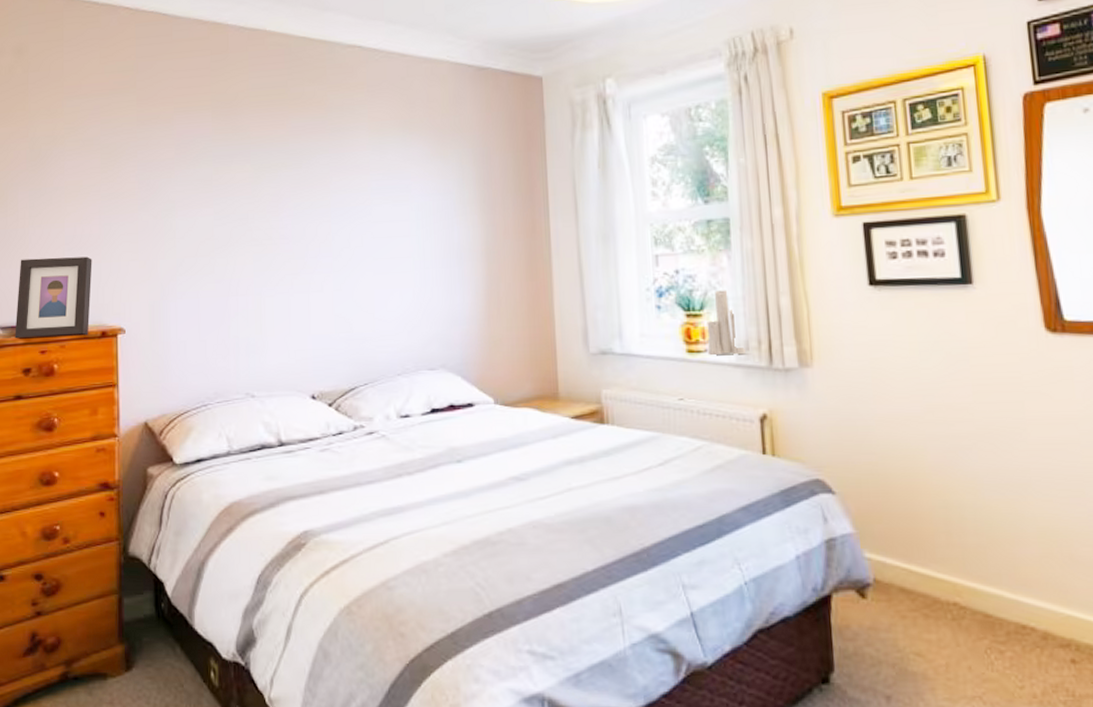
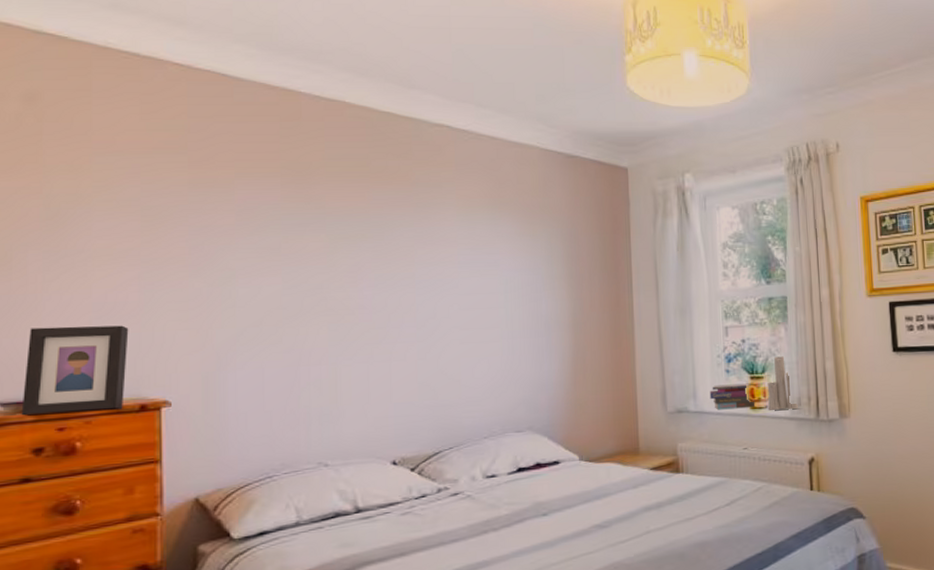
books: none [638,322,693,353] -> present [709,383,756,410]

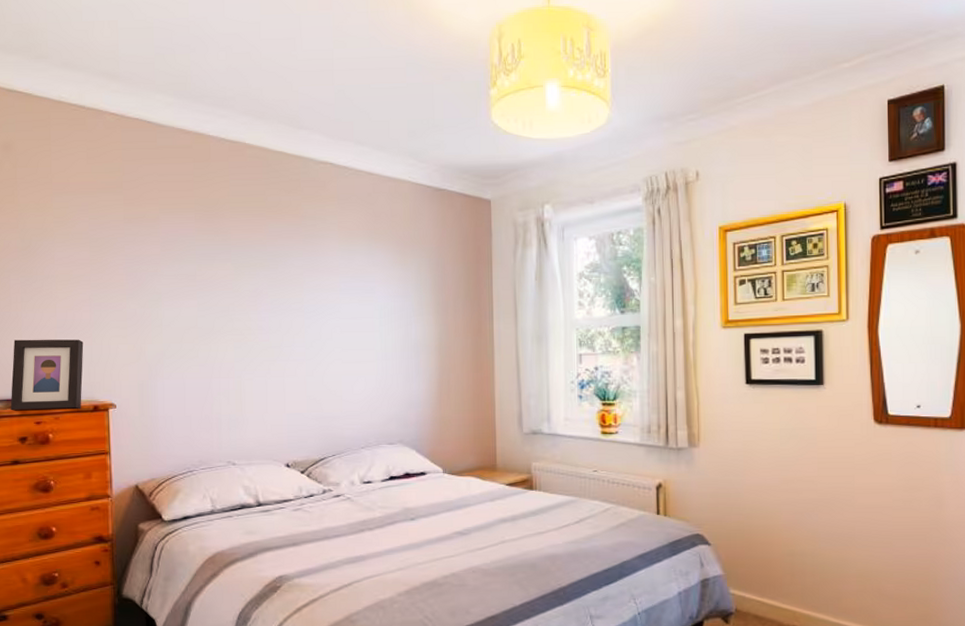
books: present [709,383,756,410] -> none [563,409,606,433]
candle: present [767,354,799,410] -> none [618,382,649,437]

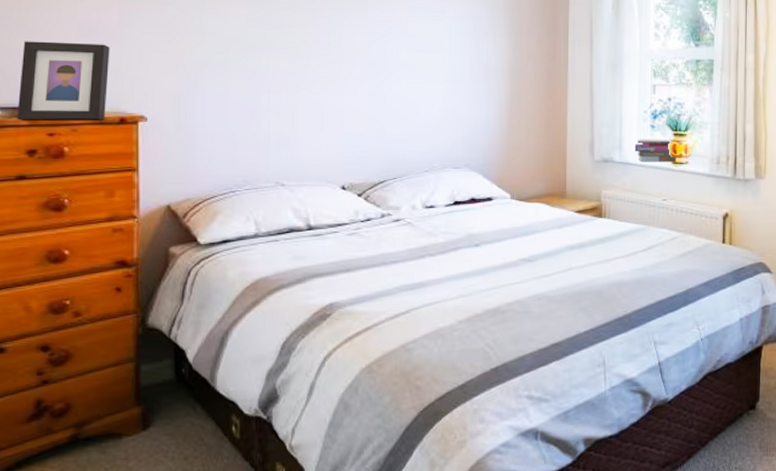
books: none [563,409,606,433] -> present [634,139,677,163]

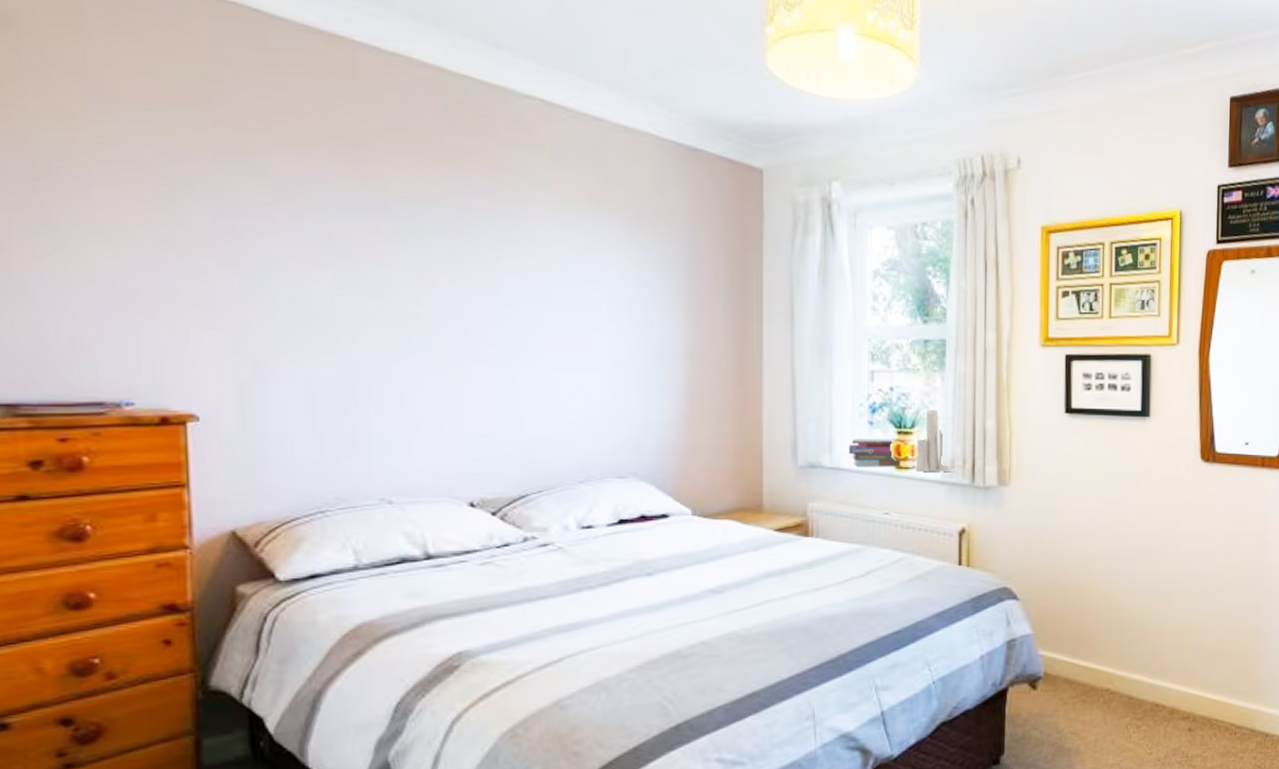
picture frame: present [17,41,110,122] -> none [12,314,144,423]
candle: none [688,114,718,167] -> present [915,407,952,473]

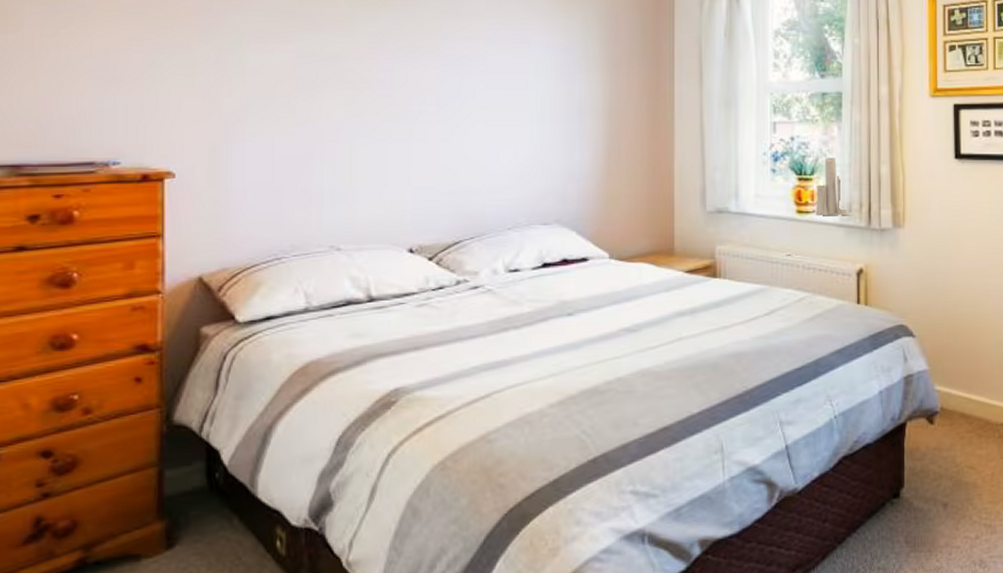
books: present [848,438,901,468] -> none [753,185,802,212]

